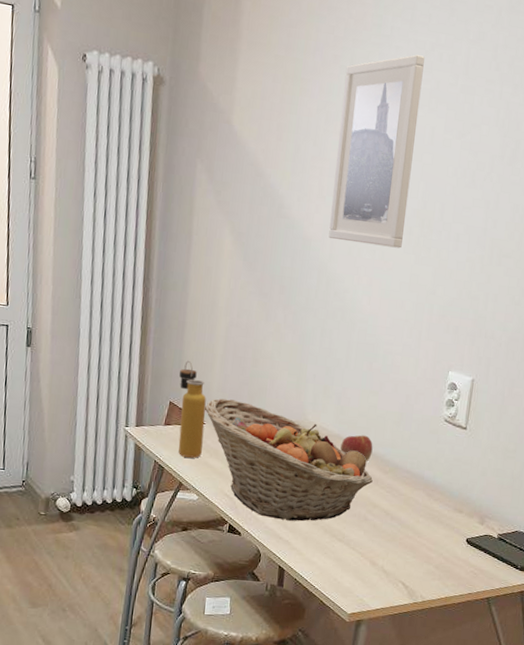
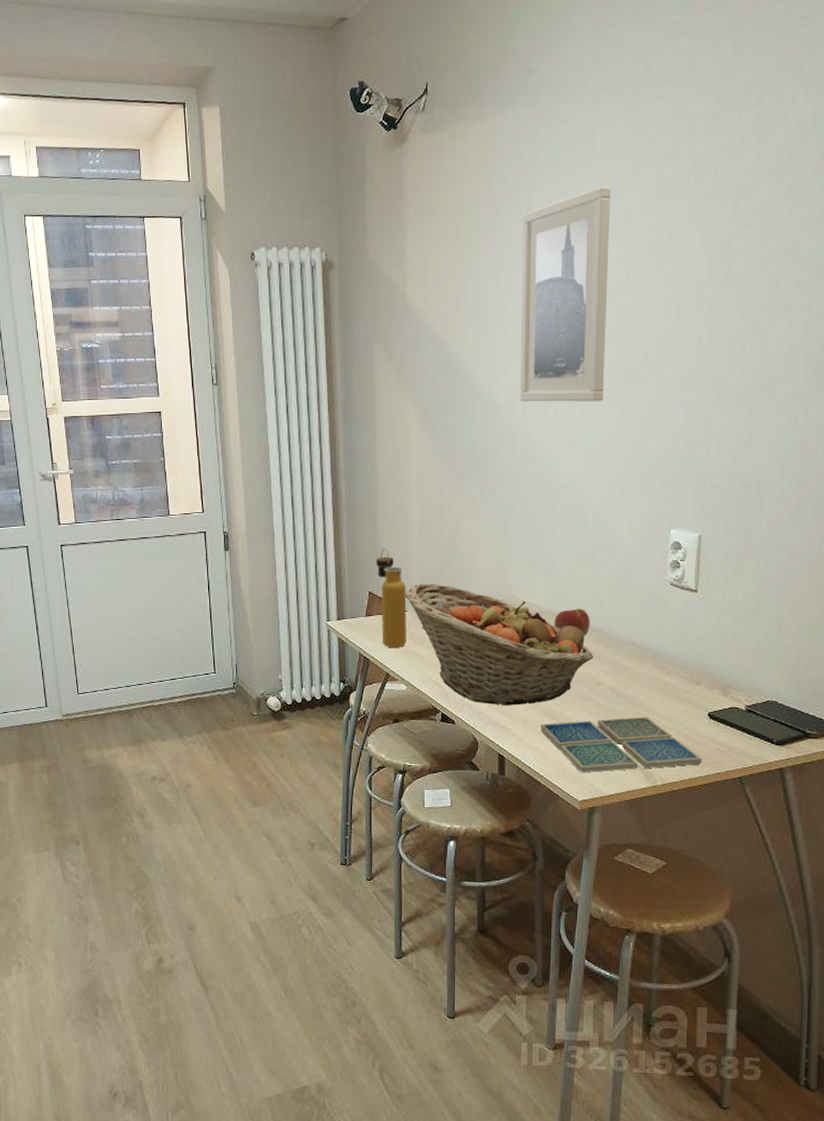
drink coaster: none [319,538,458,588] -> present [540,716,702,773]

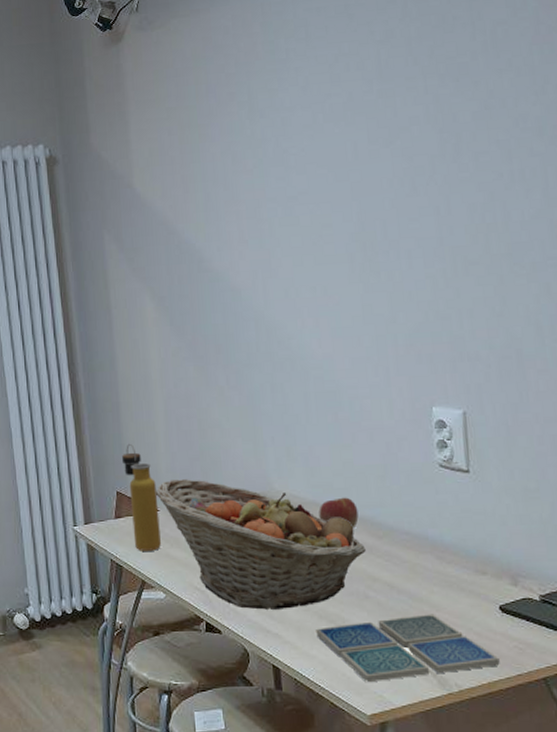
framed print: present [520,186,610,402] -> none [244,70,345,284]

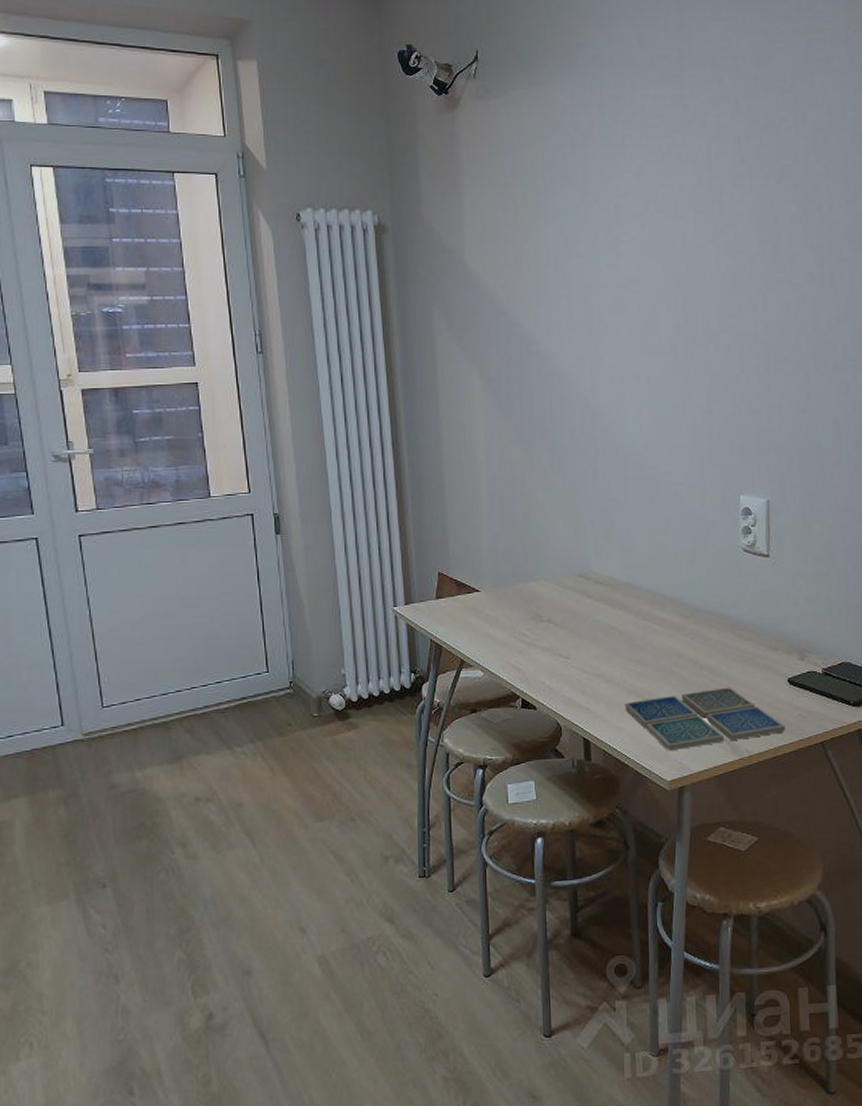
water bottle: present [122,443,161,551] -> none [445,524,481,631]
fruit basket: present [155,479,366,610] -> none [477,560,674,686]
apple: present [319,497,359,529] -> none [632,579,669,609]

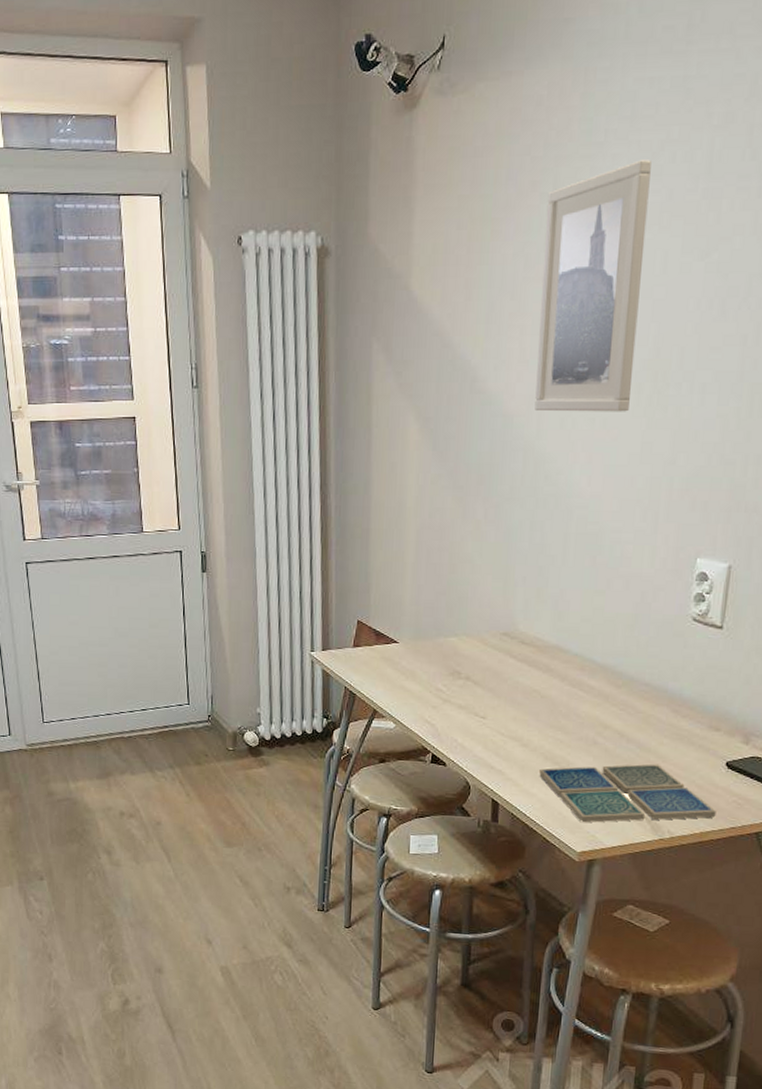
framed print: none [579,160,668,370] -> present [534,160,651,412]

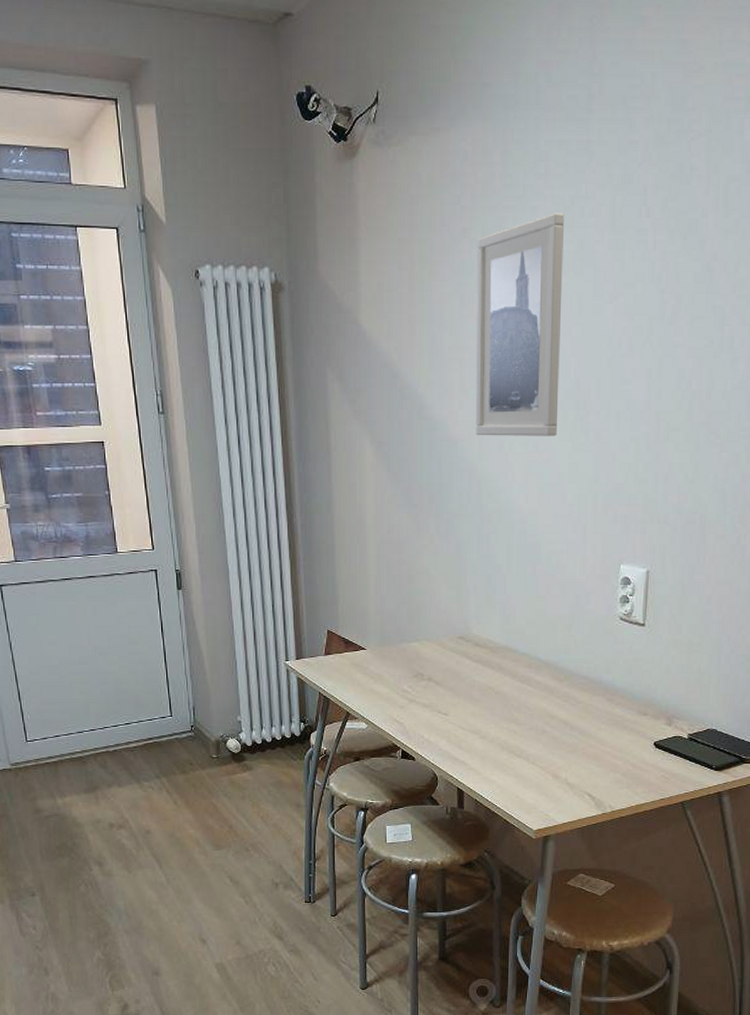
drink coaster: present [539,764,716,823] -> none [497,747,648,804]

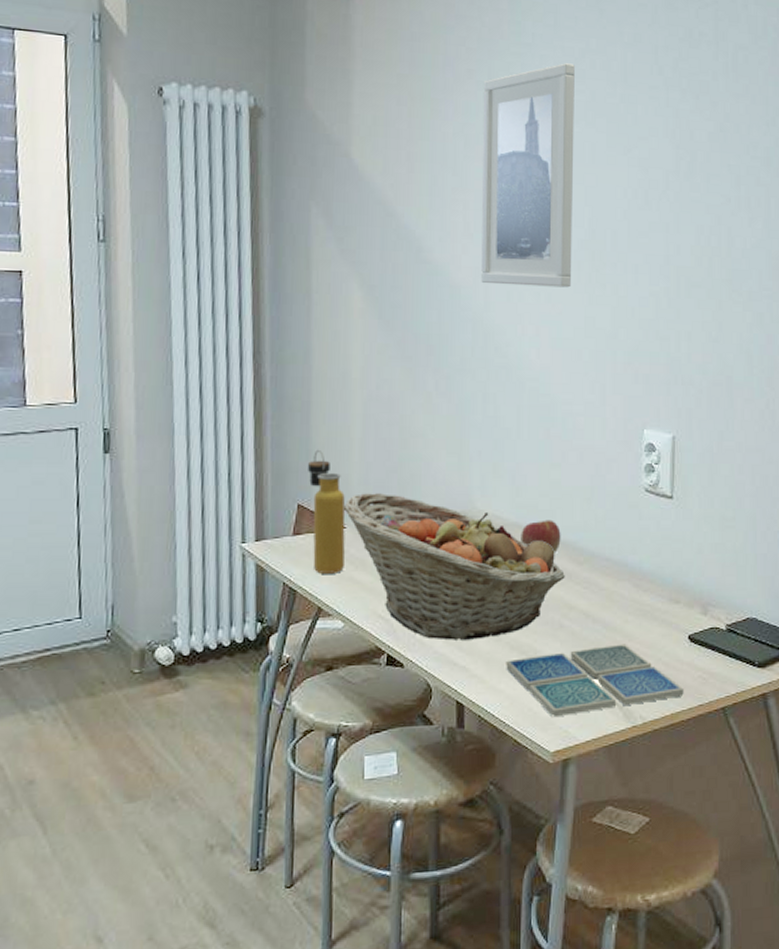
water bottle: none [334,585,366,686] -> present [308,449,346,574]
fruit basket: none [363,621,548,741] -> present [343,493,565,640]
drink coaster: none [497,747,648,804] -> present [506,644,684,718]
apple: none [510,644,545,672] -> present [521,520,561,553]

